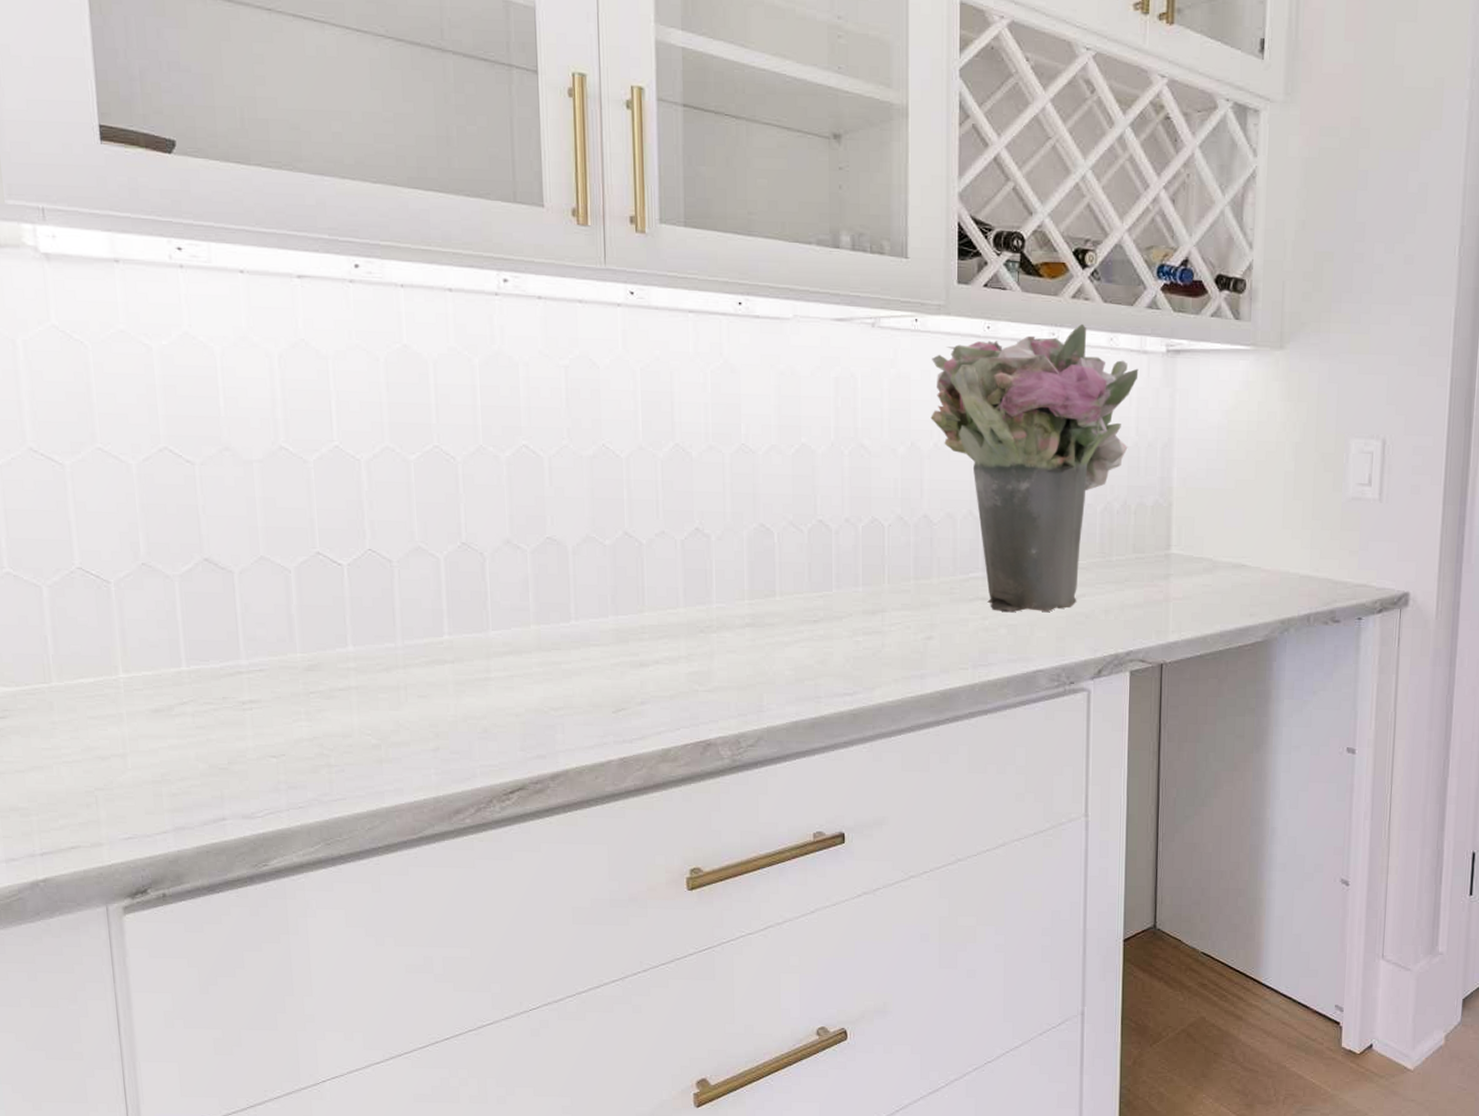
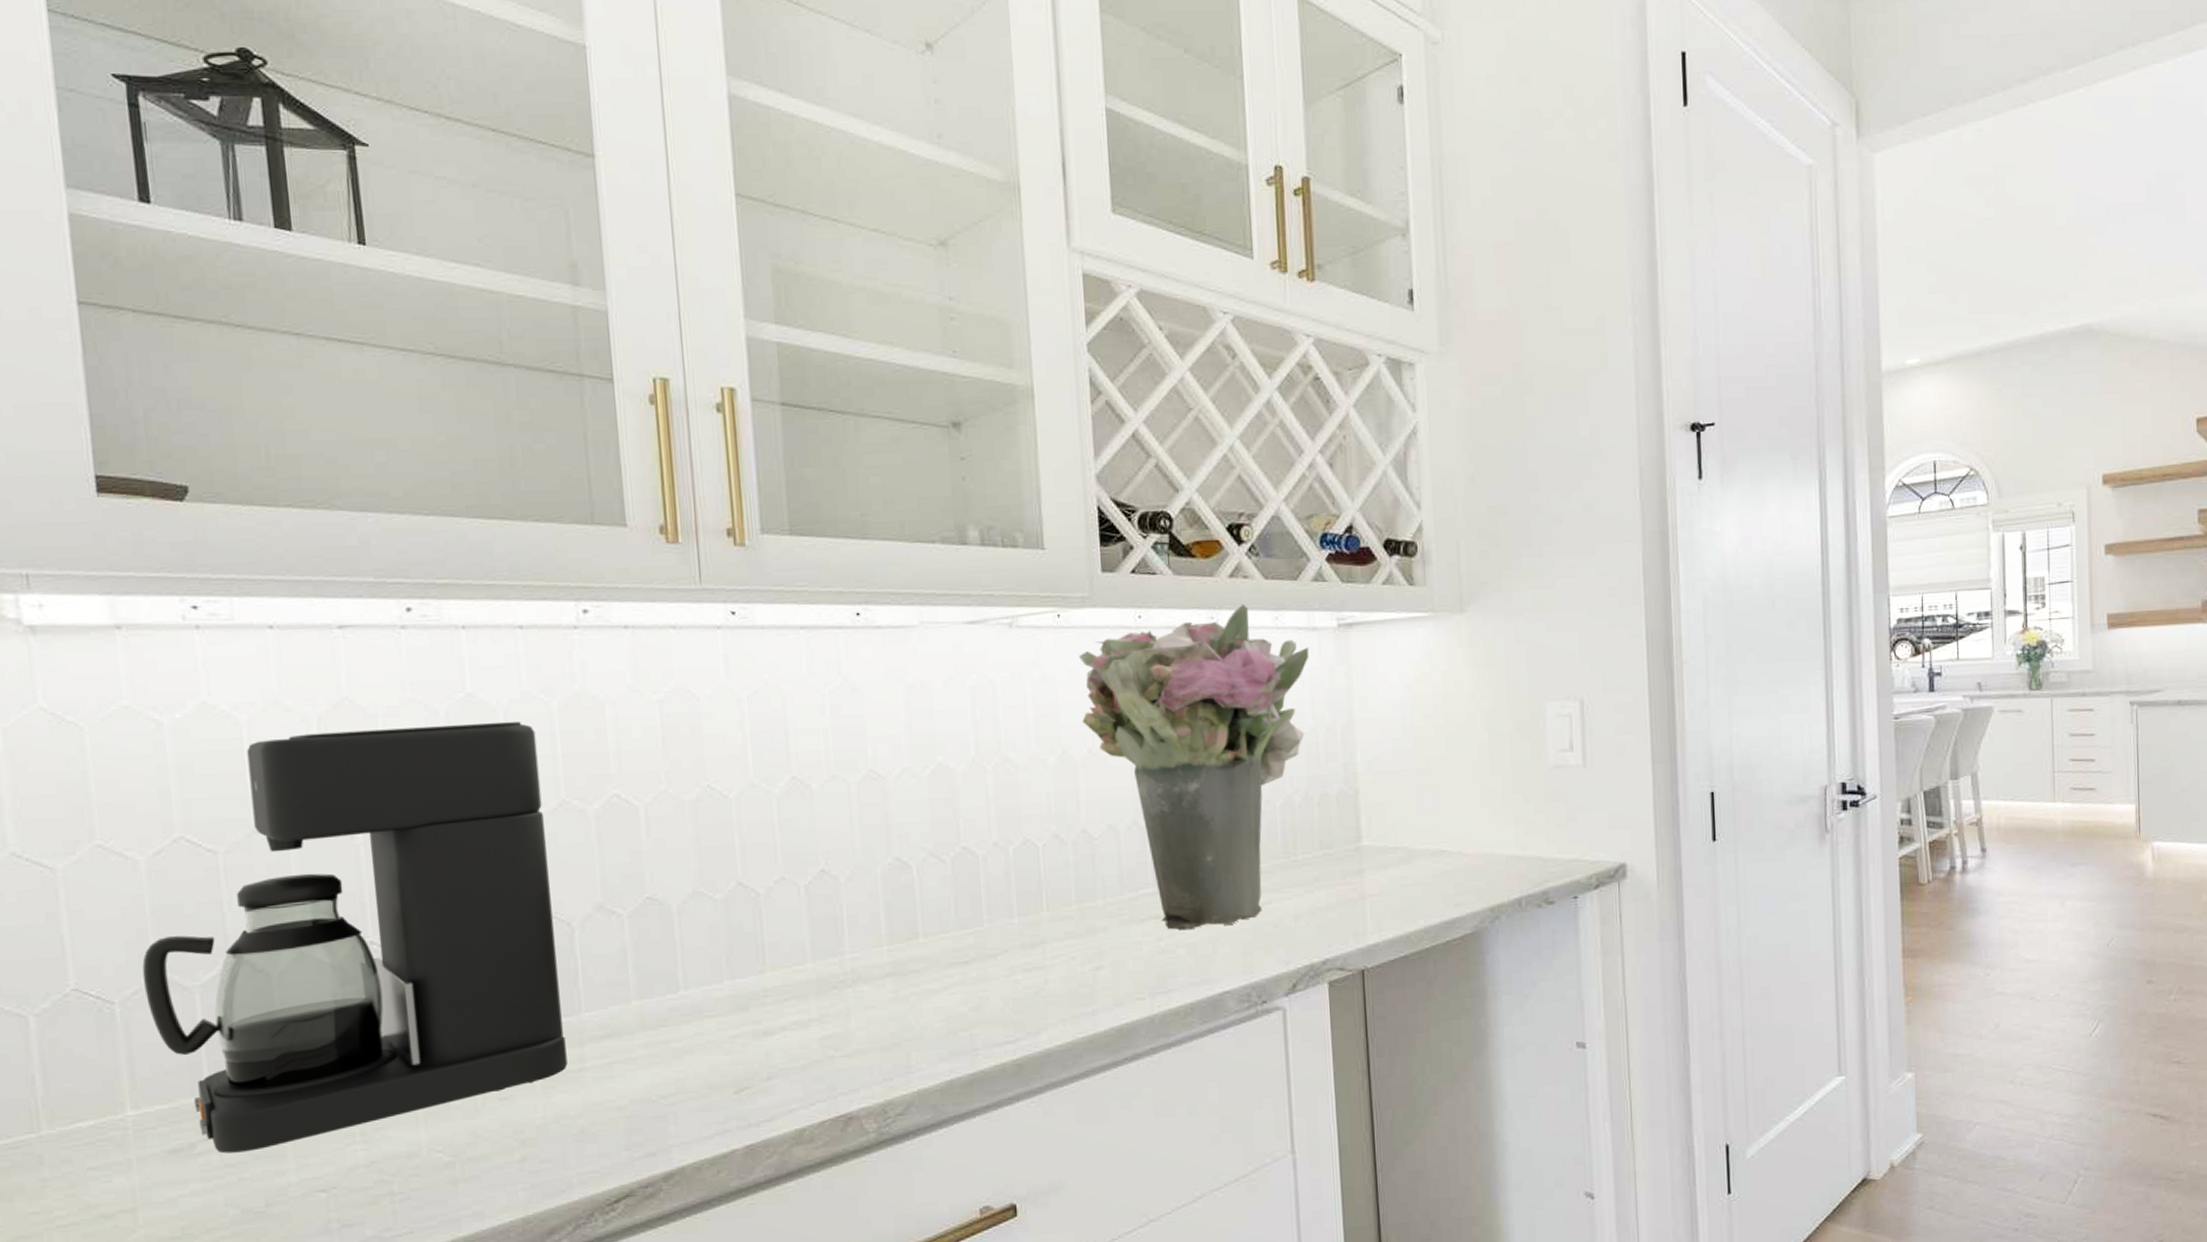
coffee maker: none [133,368,476,718] -> present [142,722,568,1154]

